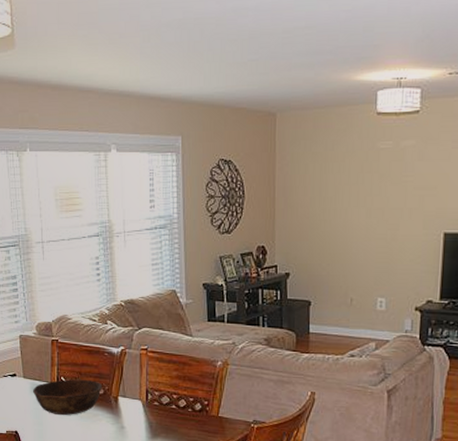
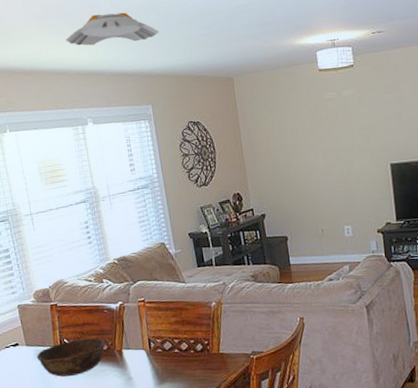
ceiling light fixture: none [98,26,200,63] -> present [66,12,159,46]

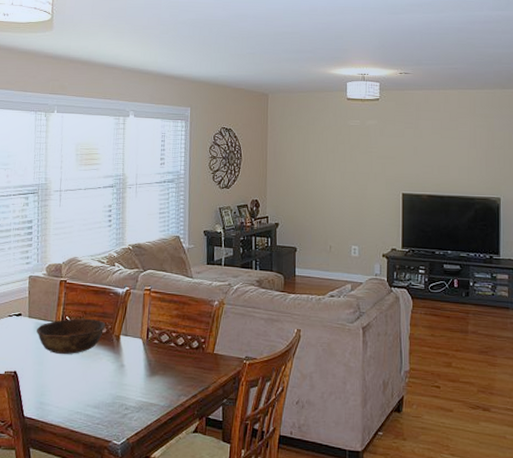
ceiling light fixture: present [66,12,159,46] -> none [124,21,208,50]

